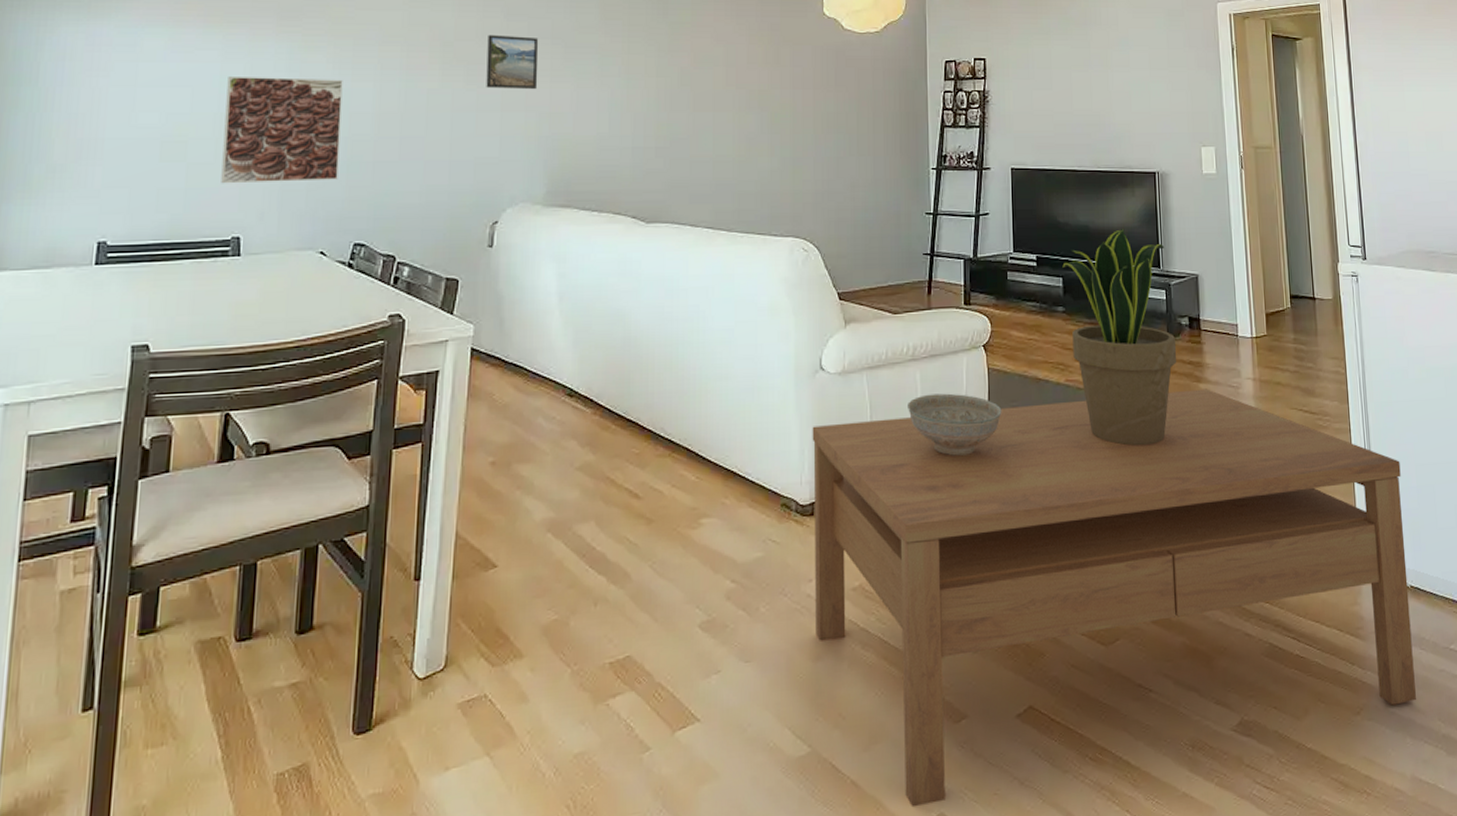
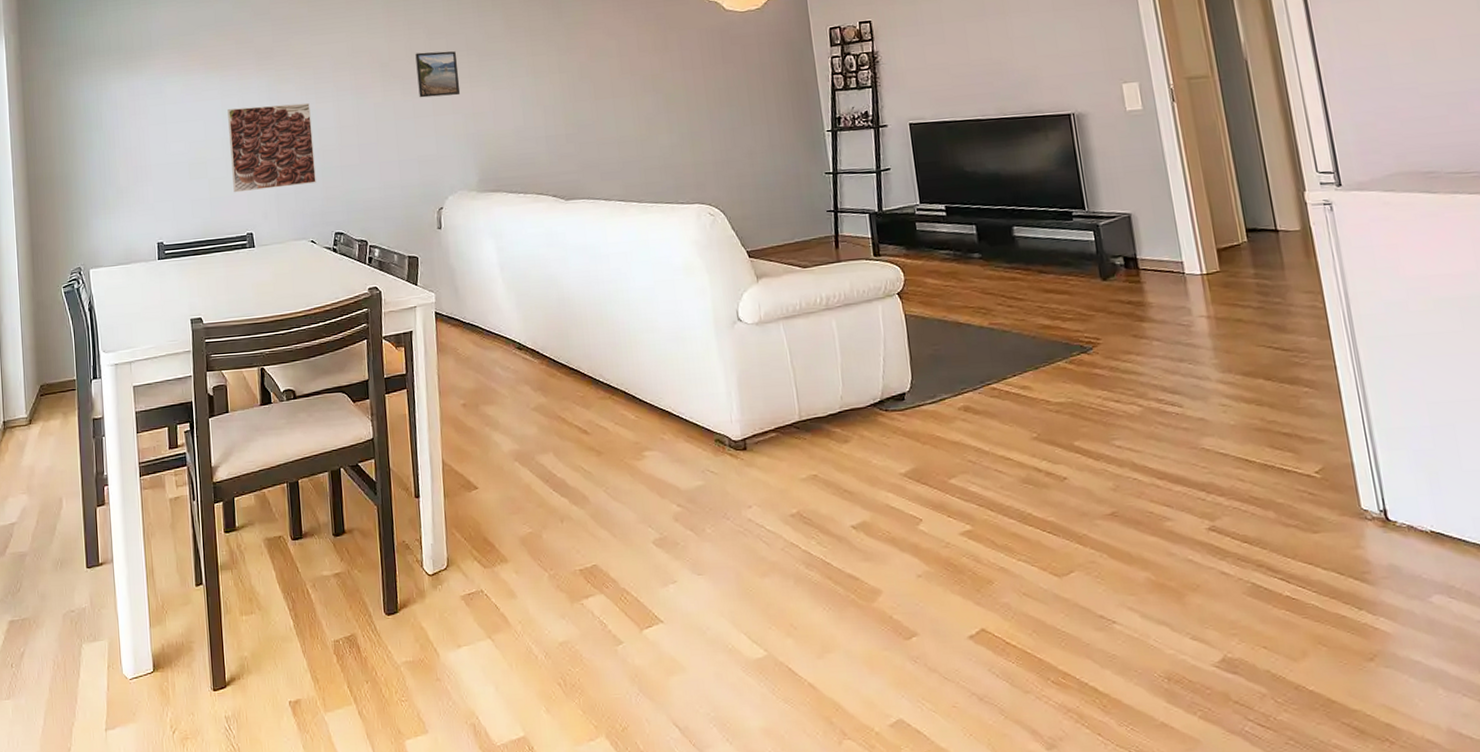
coffee table: present [812,389,1416,808] -> none [736,328,1448,712]
decorative bowl: present [906,393,1002,456] -> none [825,339,924,397]
potted plant: present [1062,229,1177,446] -> none [974,173,1114,386]

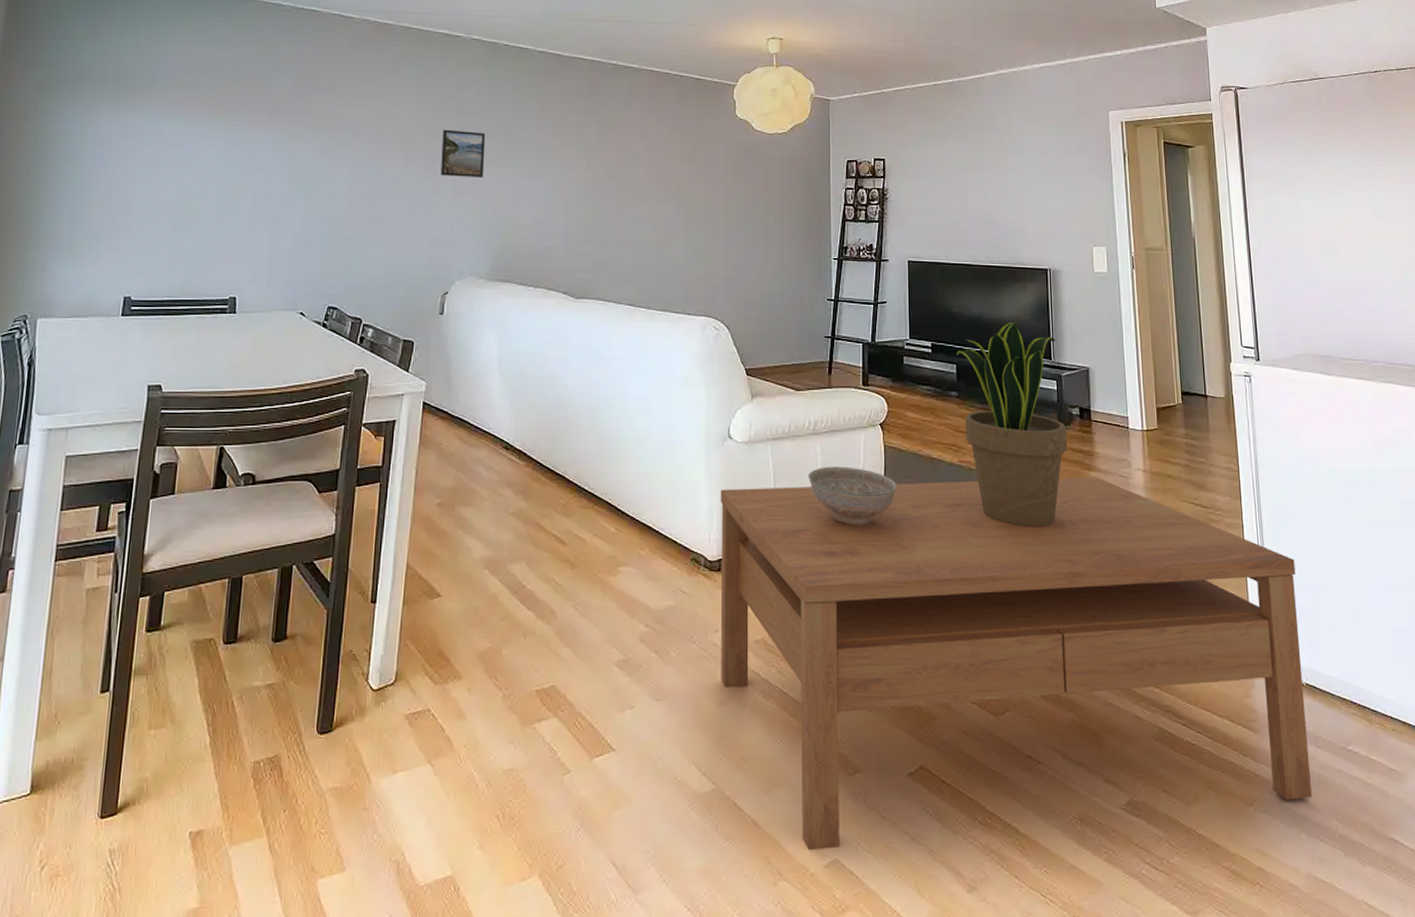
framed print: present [227,102,316,193] -> none [222,161,322,252]
coffee table: none [736,328,1448,712] -> present [720,477,1312,851]
decorative bowl: none [825,339,924,397] -> present [807,466,897,525]
potted plant: none [974,173,1114,386] -> present [956,321,1068,528]

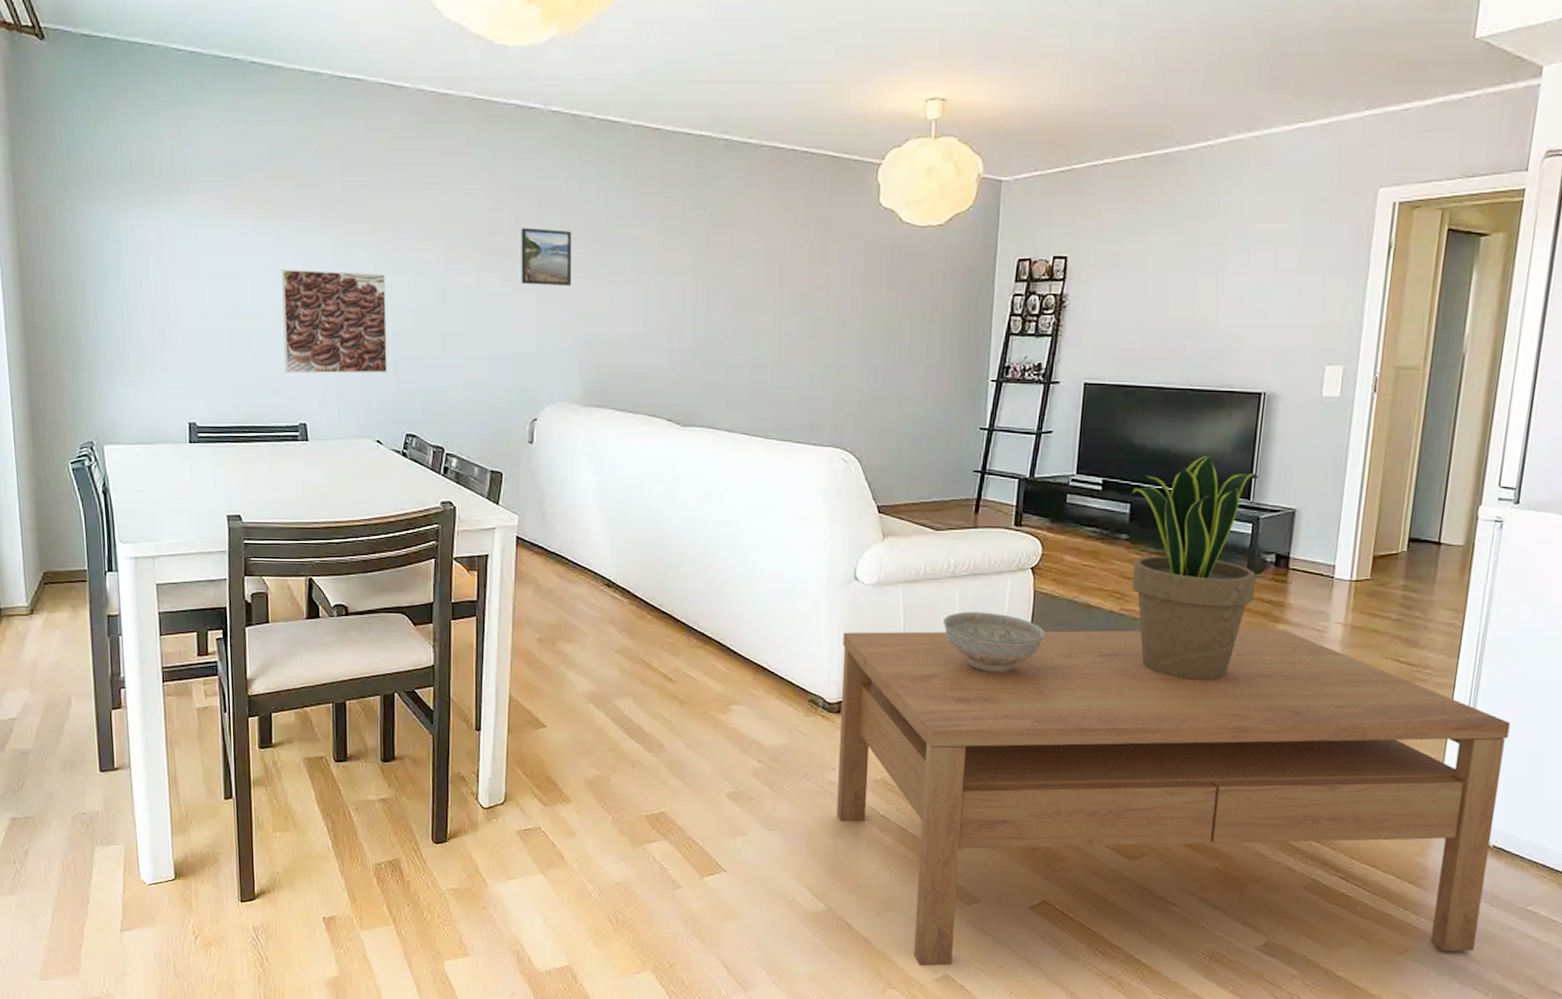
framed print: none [222,161,322,252] -> present [281,270,387,374]

